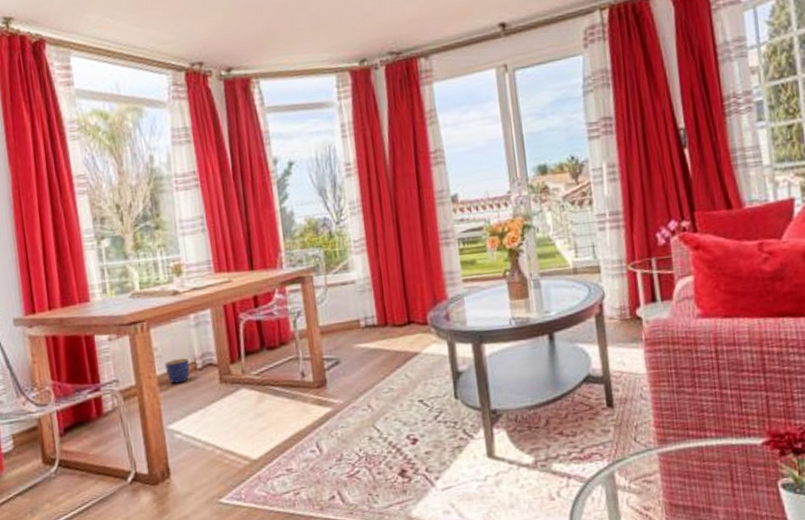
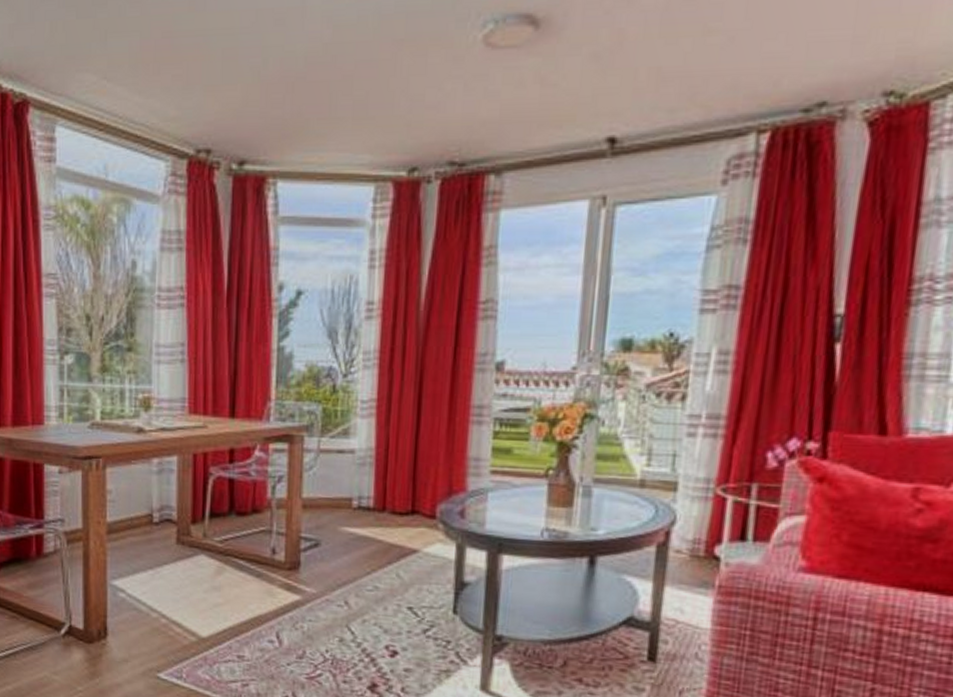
planter: present [164,357,191,384] -> none [117,506,146,535]

